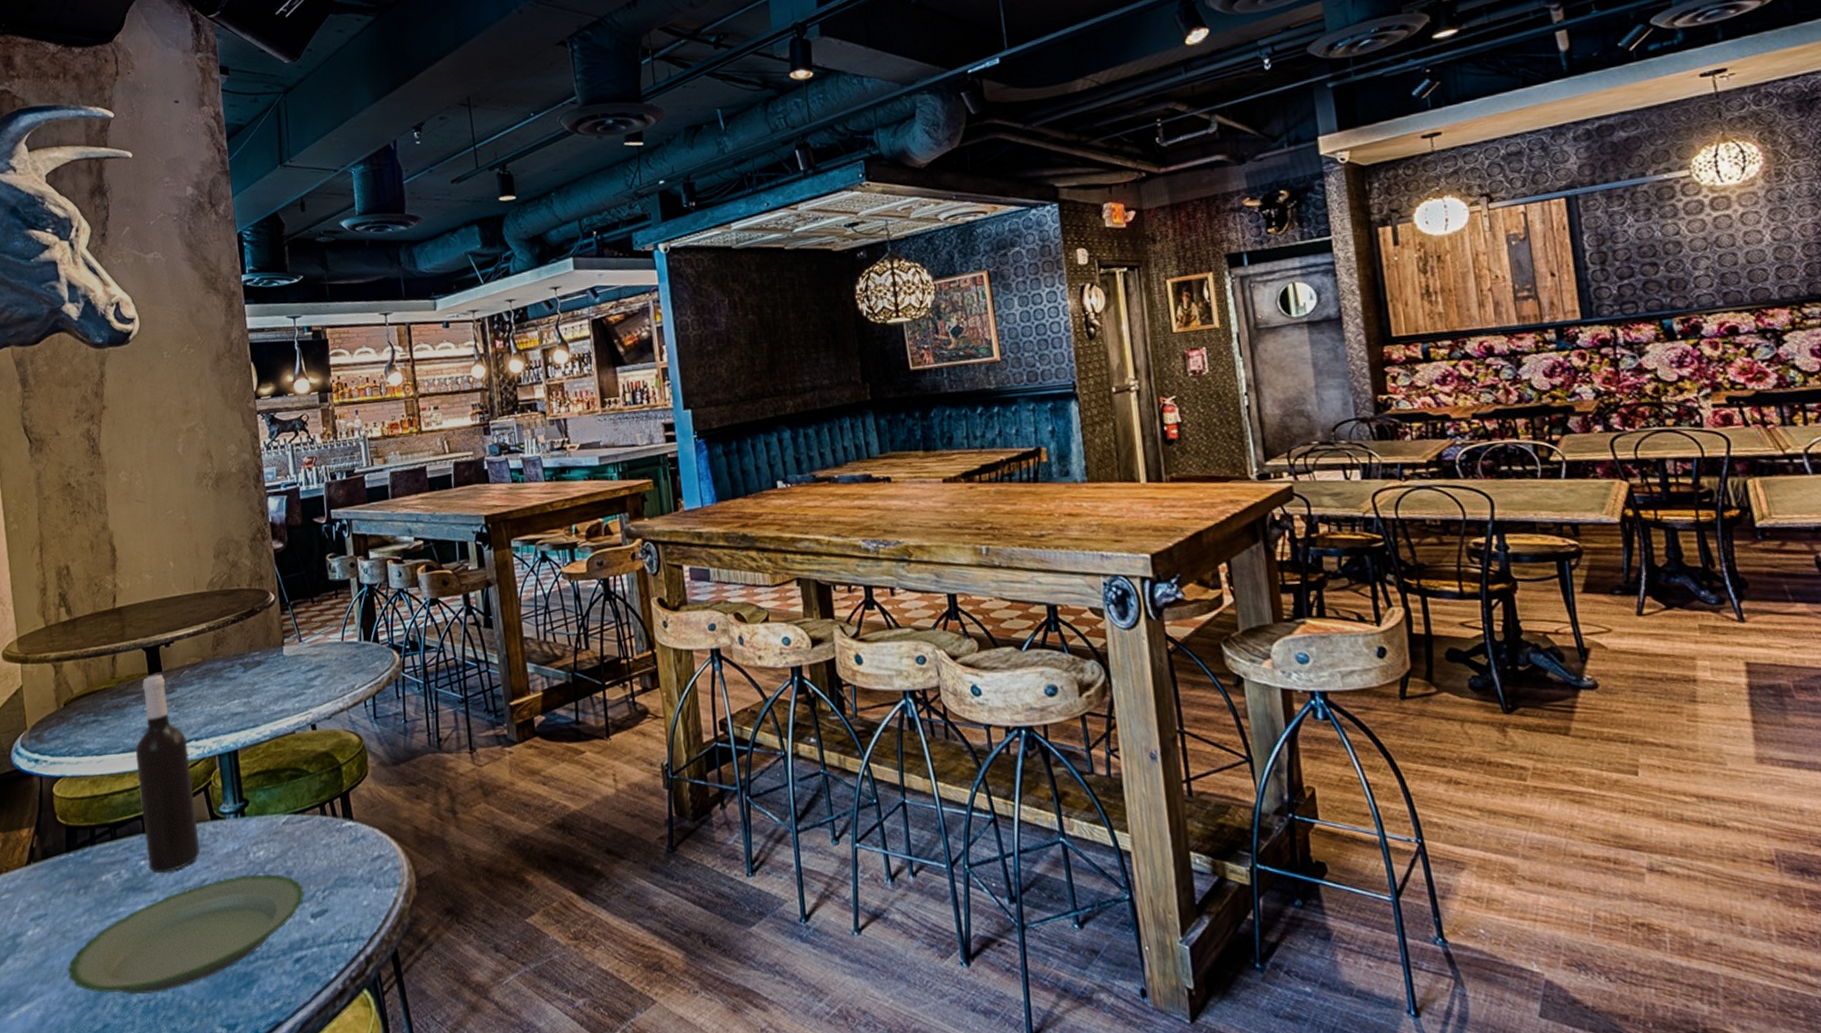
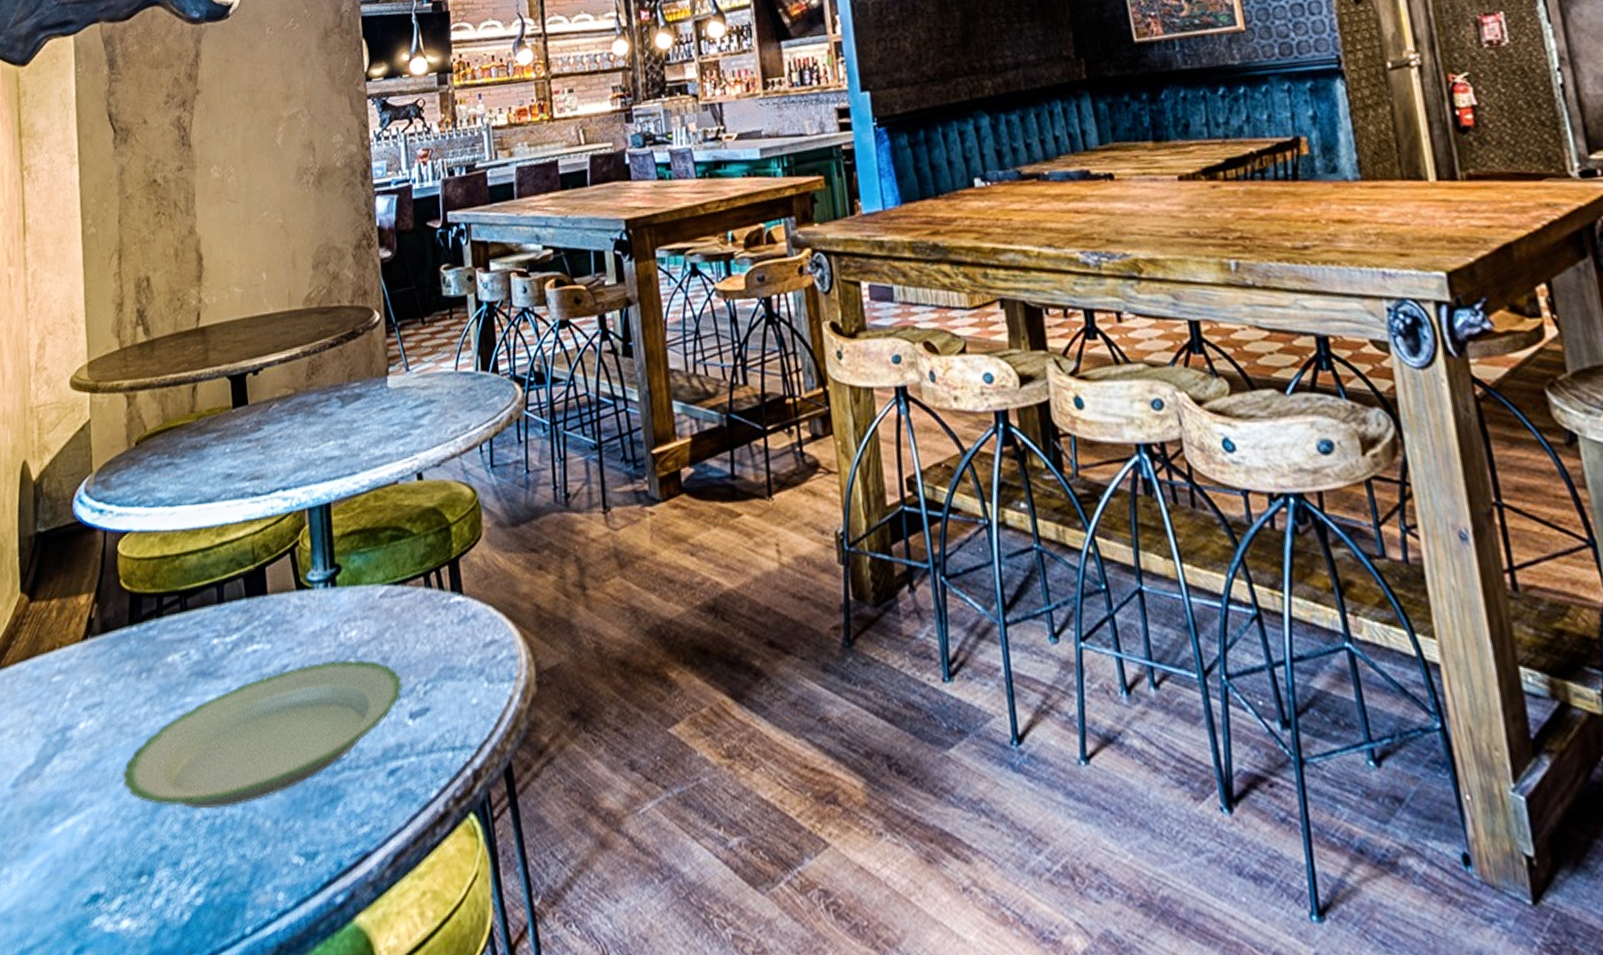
wine bottle: present [135,674,200,873] -> none [213,408,283,654]

